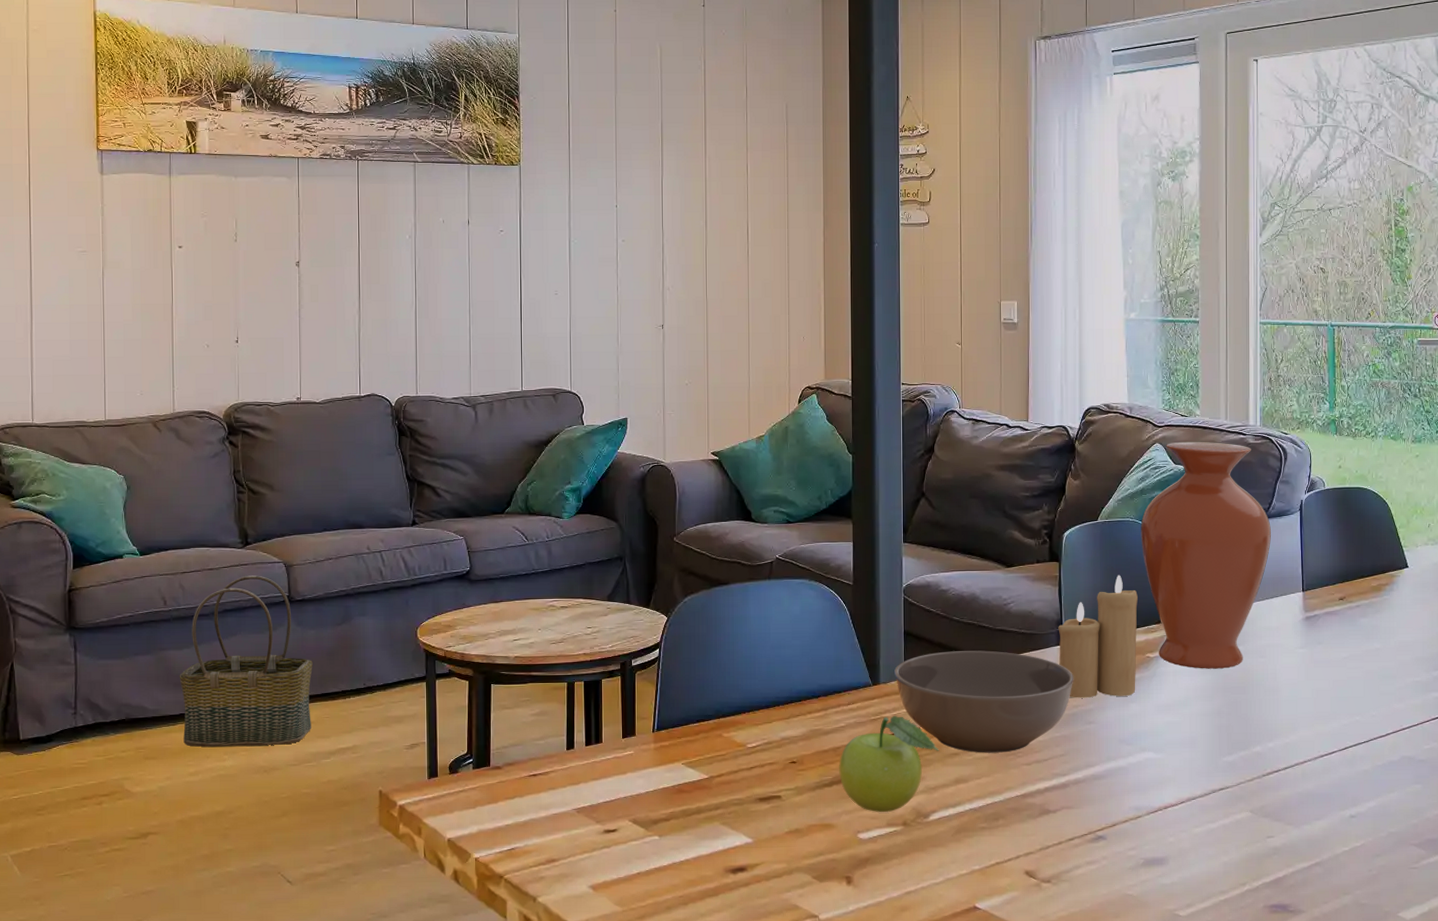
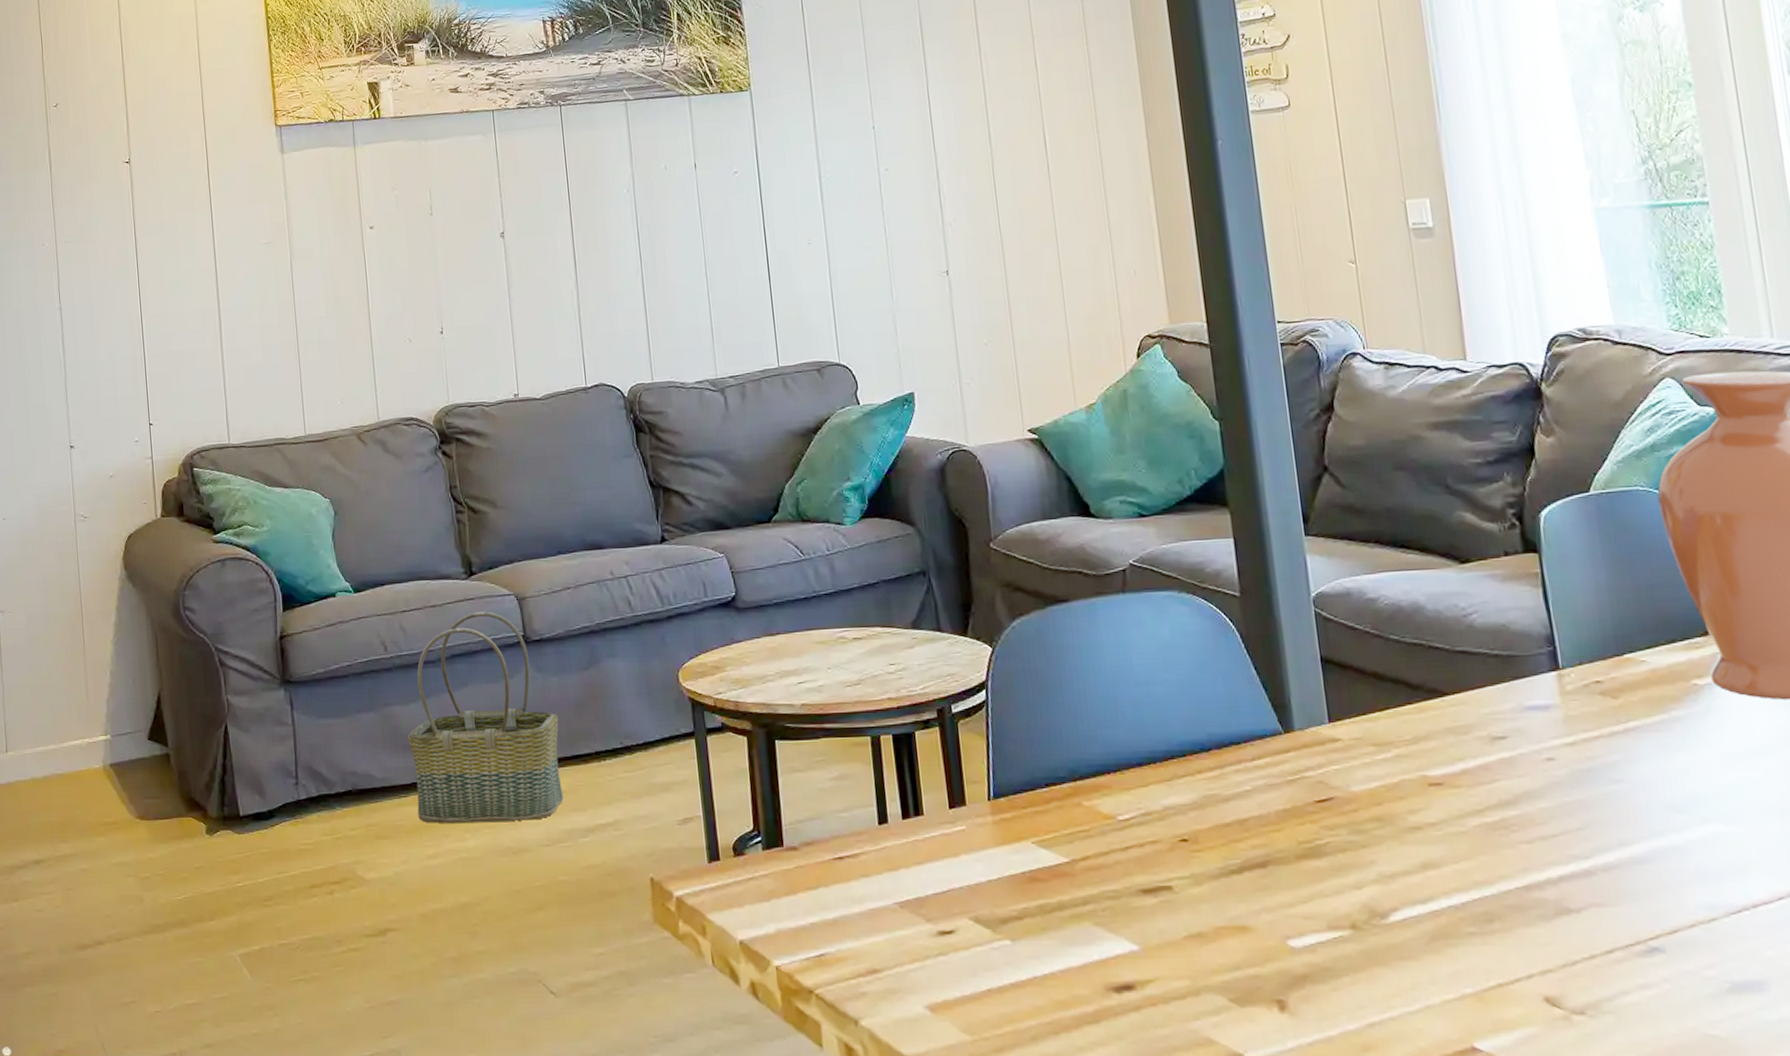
fruit: present [839,716,939,812] -> none [1248,775,1391,910]
bowl: present [893,650,1074,753] -> none [1312,681,1584,827]
candle: present [1058,575,1138,698] -> none [1549,567,1682,746]

